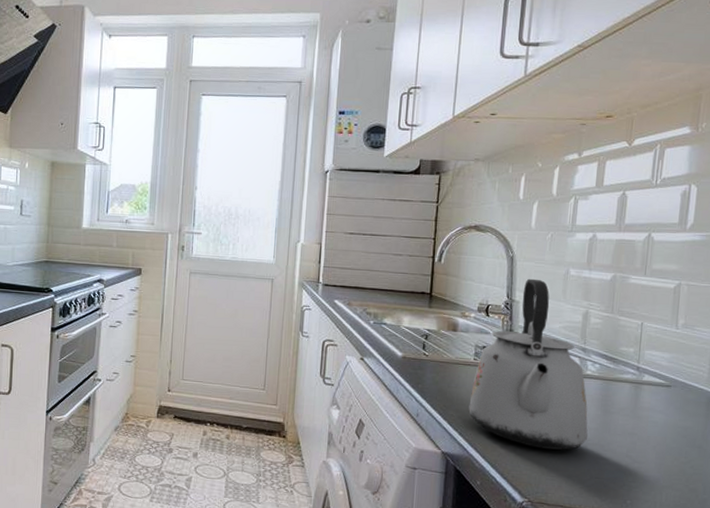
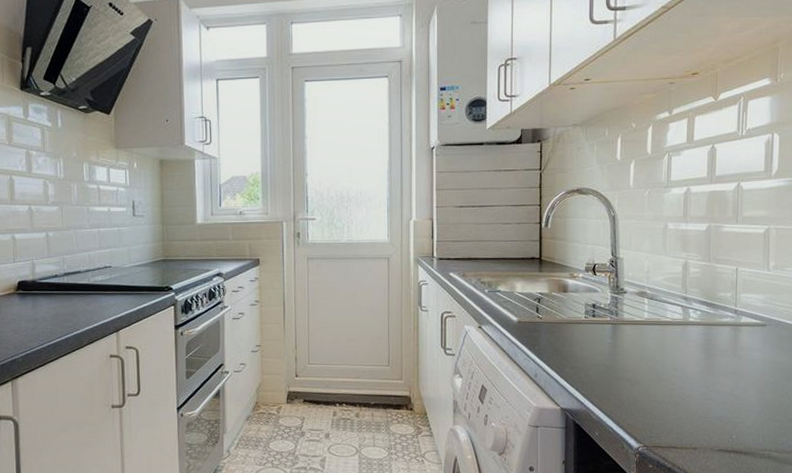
kettle: present [468,278,588,450] -> none [583,235,694,396]

